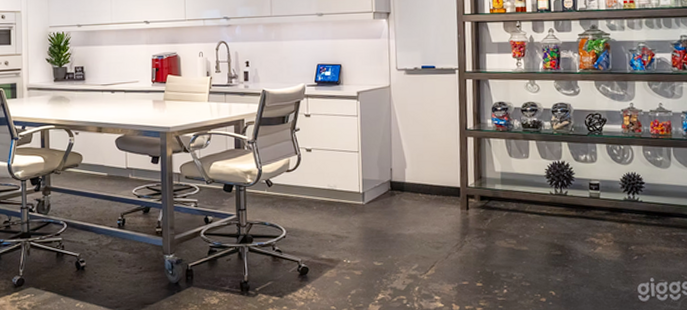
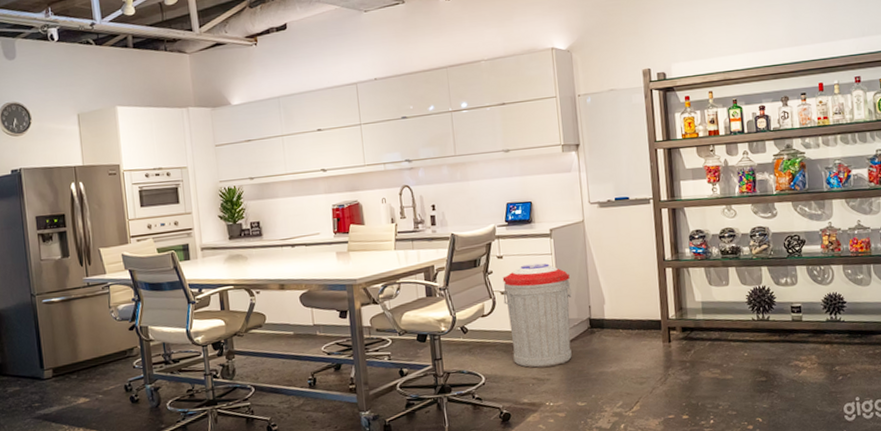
trash can: none [308,124,374,225] -> present [502,263,572,368]

